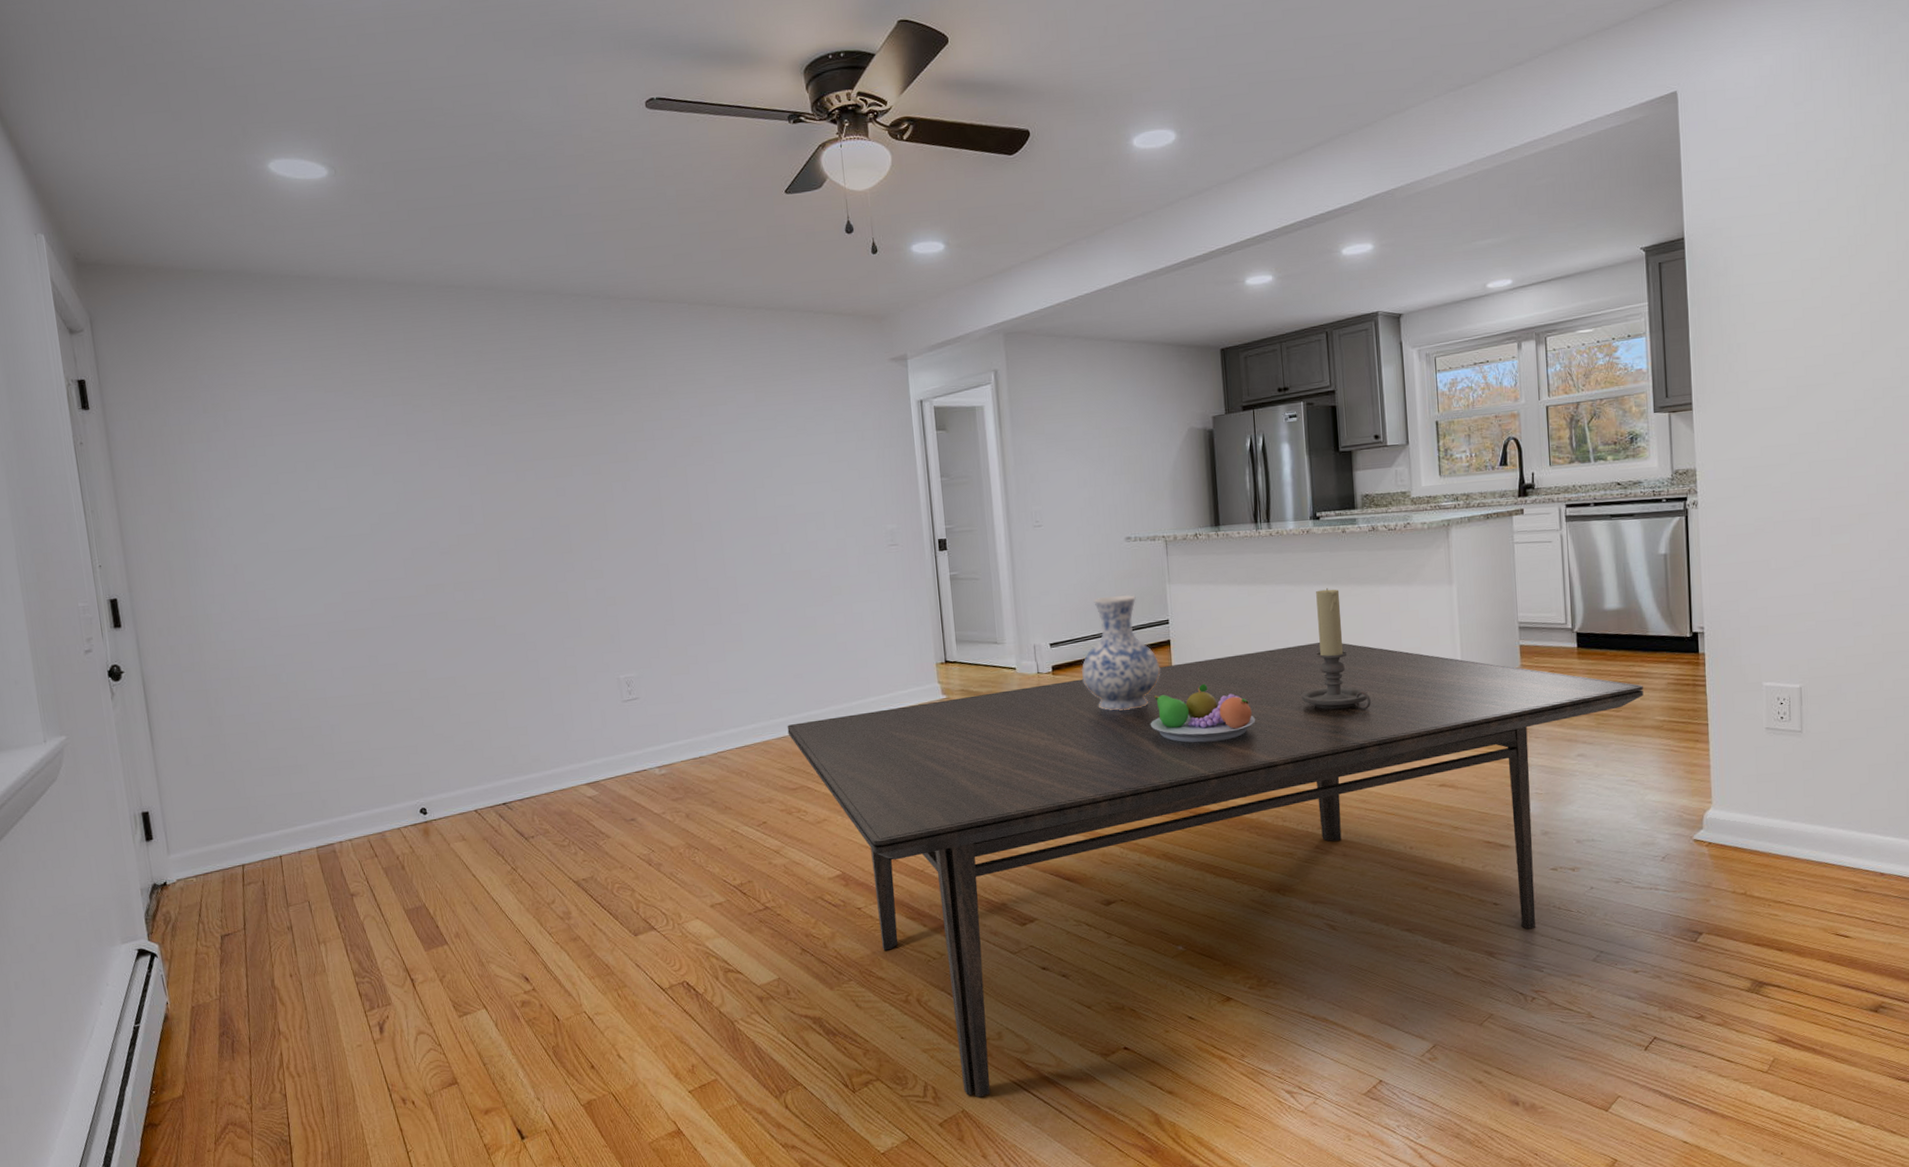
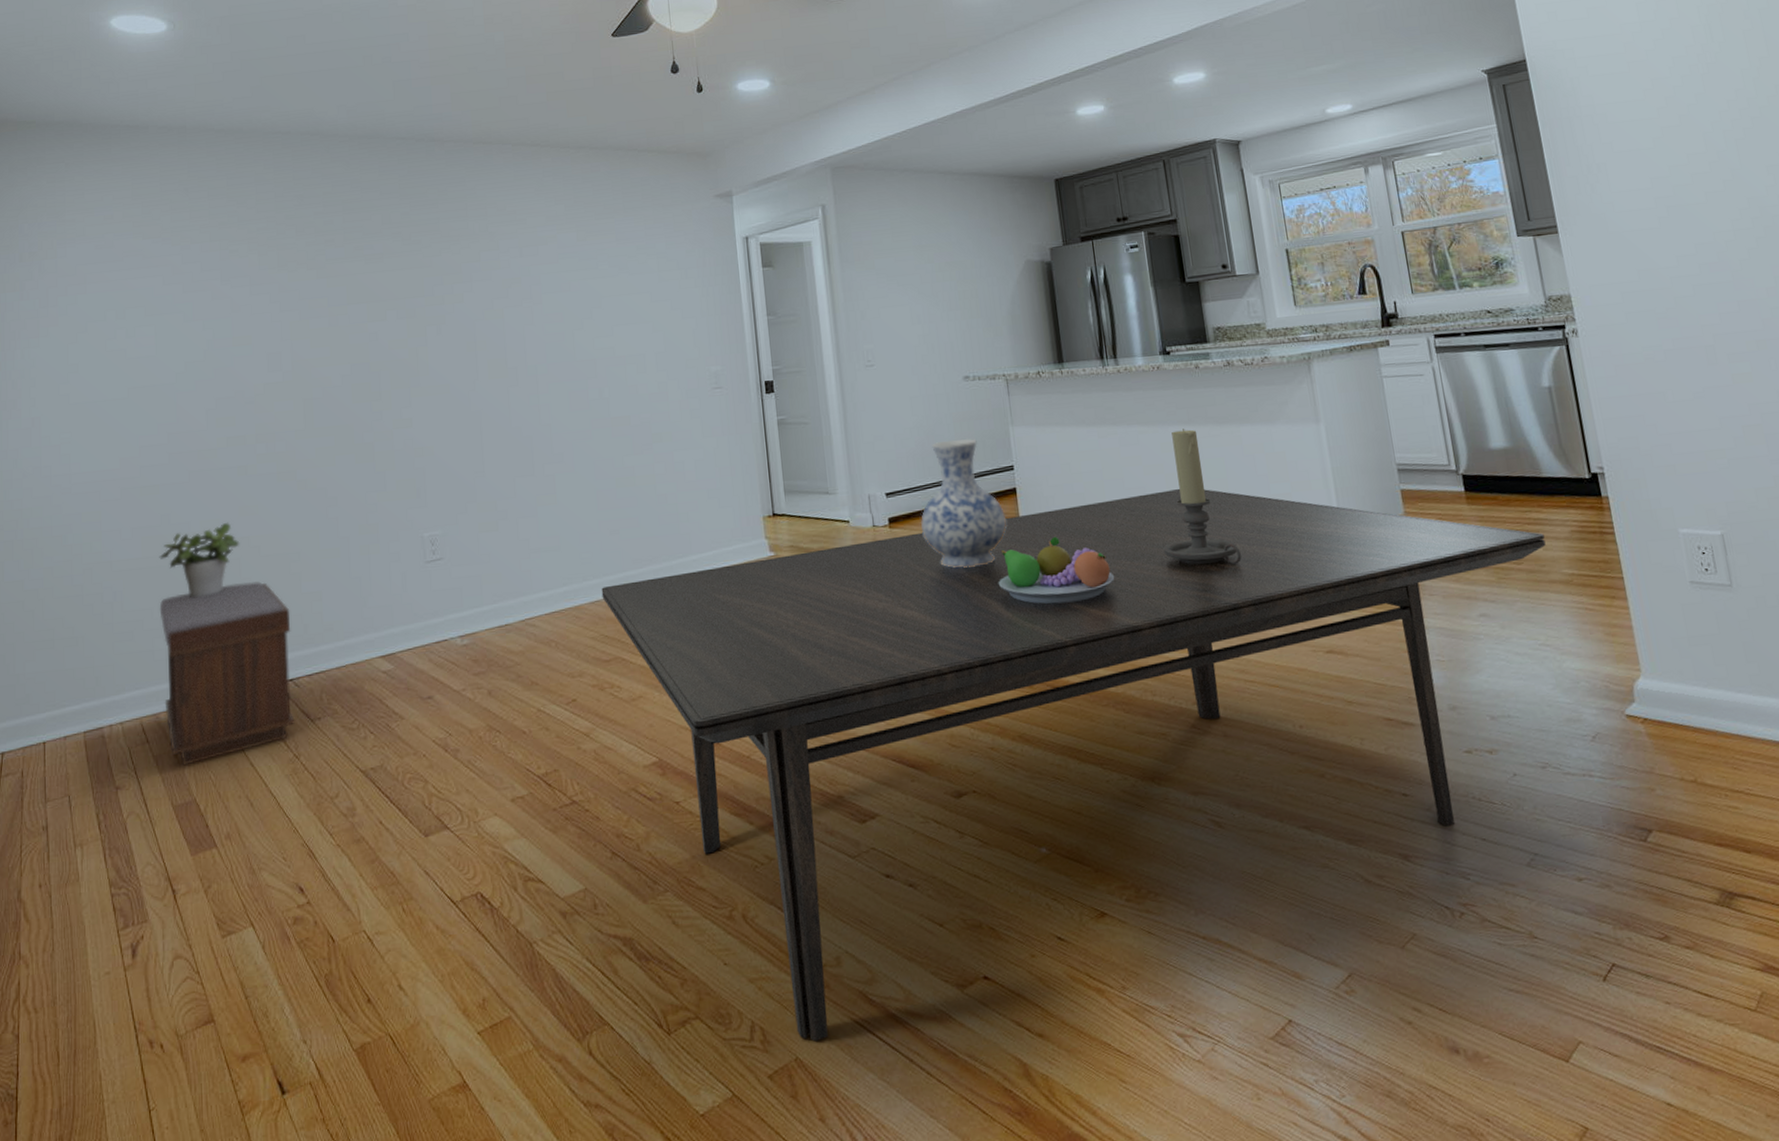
potted plant: none [371,663,447,731] -> present [159,522,240,598]
bench: none [375,717,511,876] -> present [159,581,295,766]

